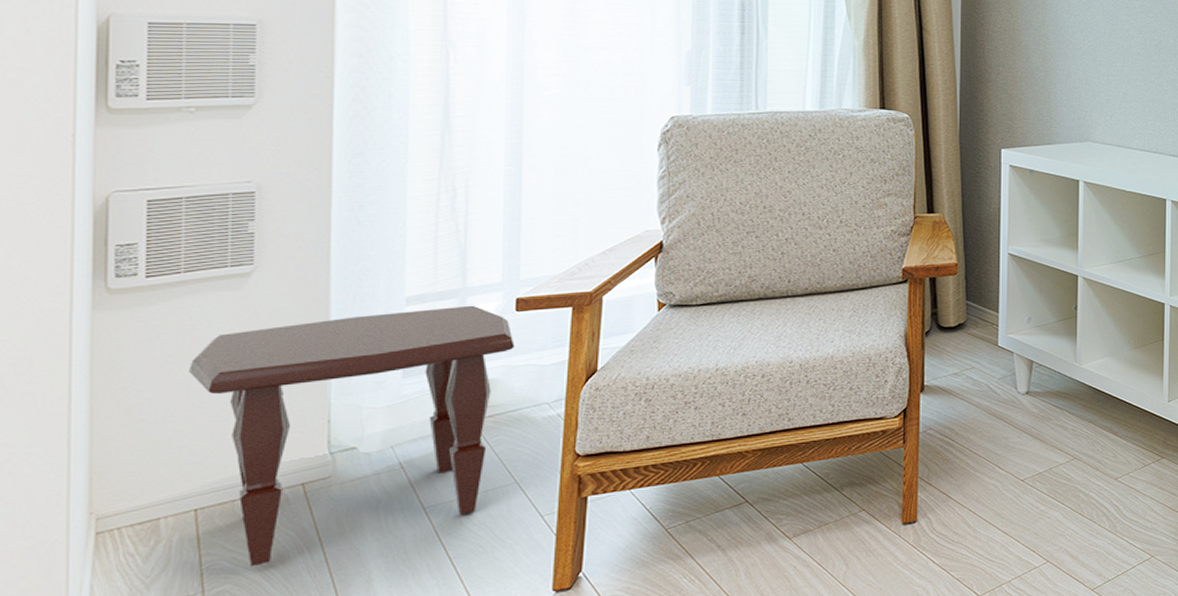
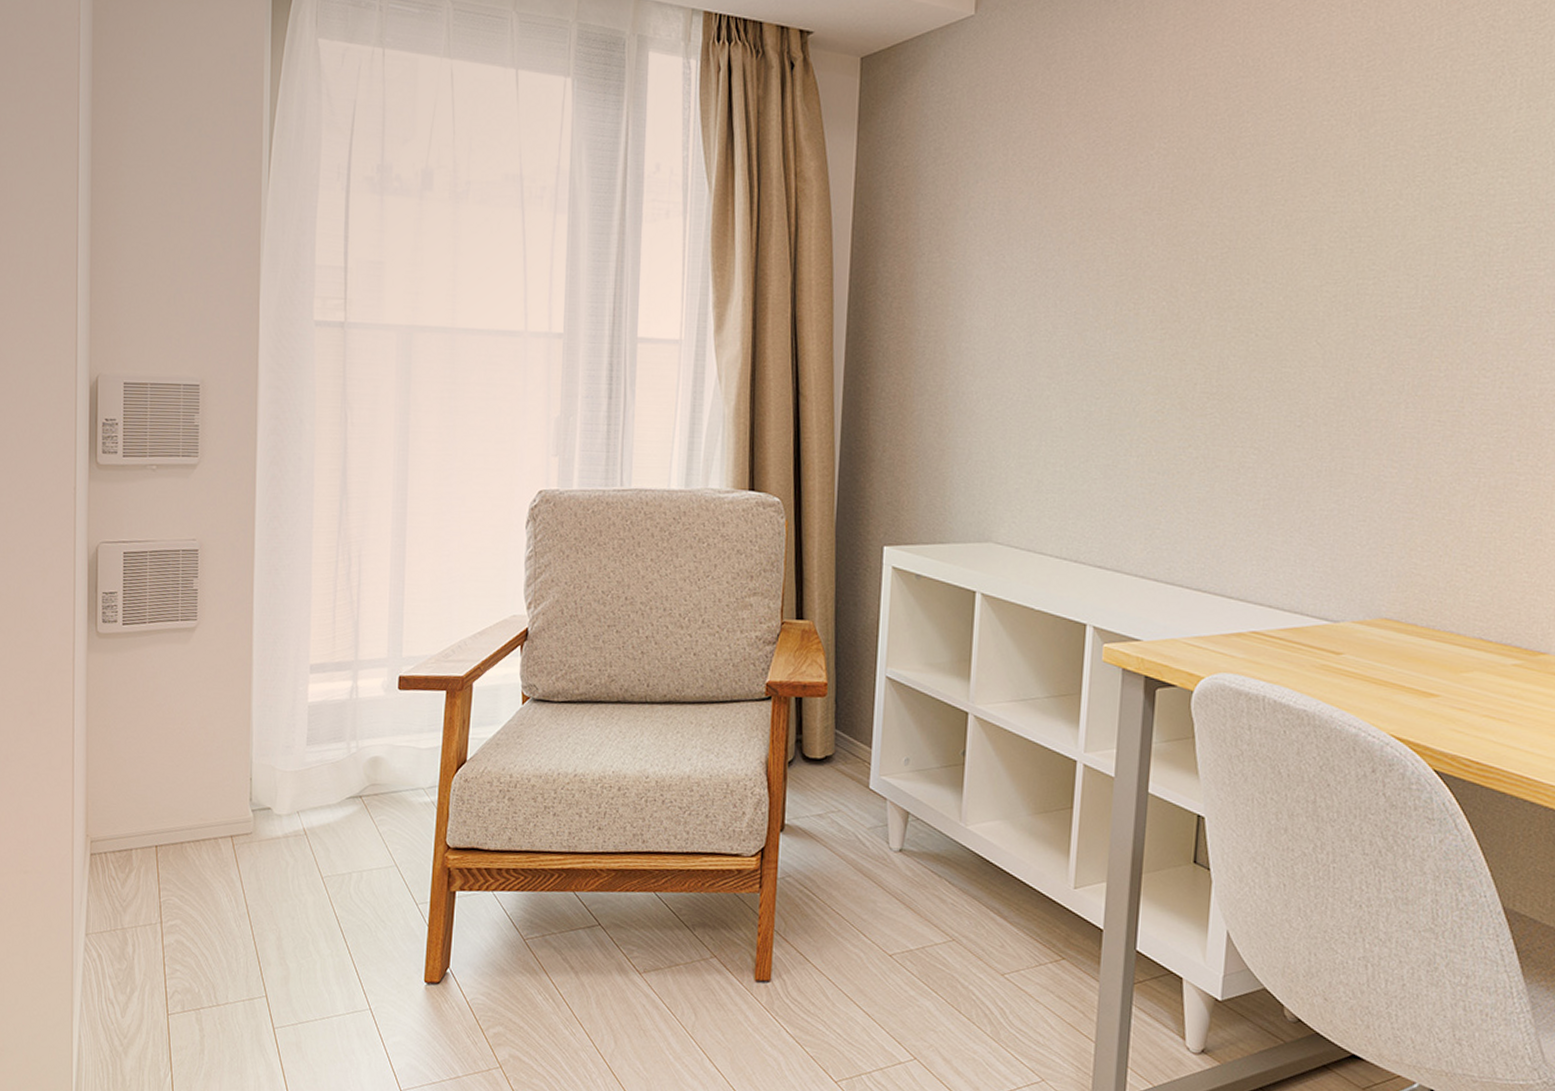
music stool: present [189,305,515,567] -> none [152,678,397,908]

